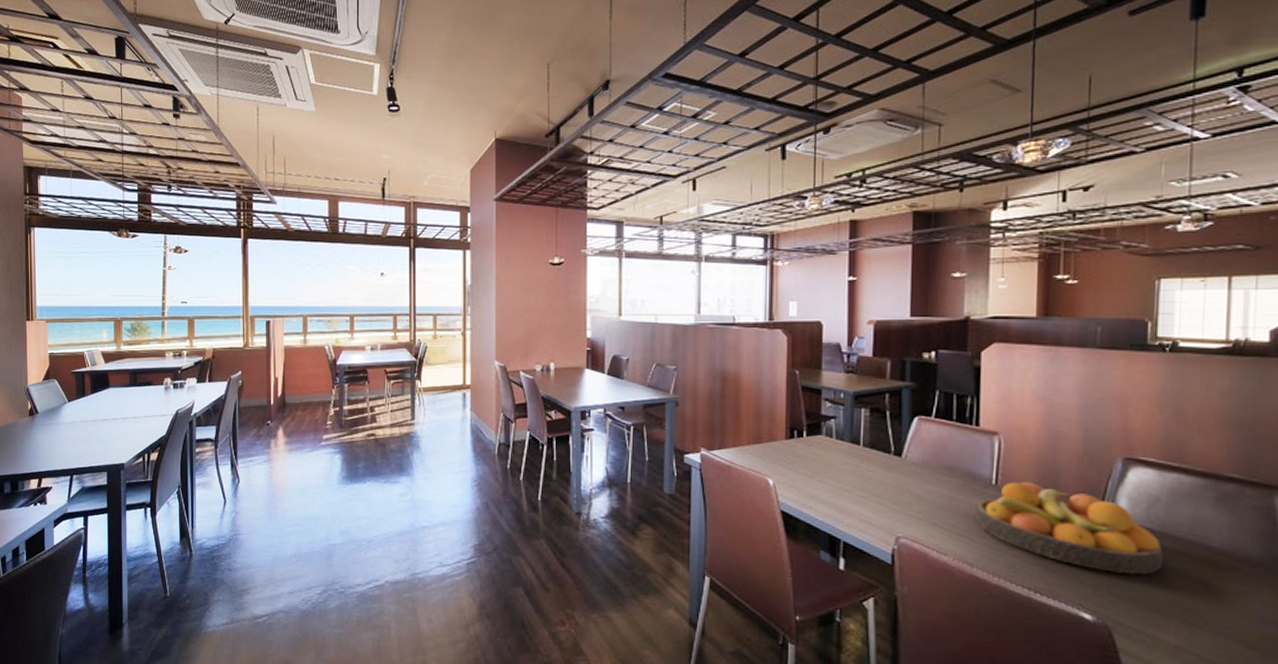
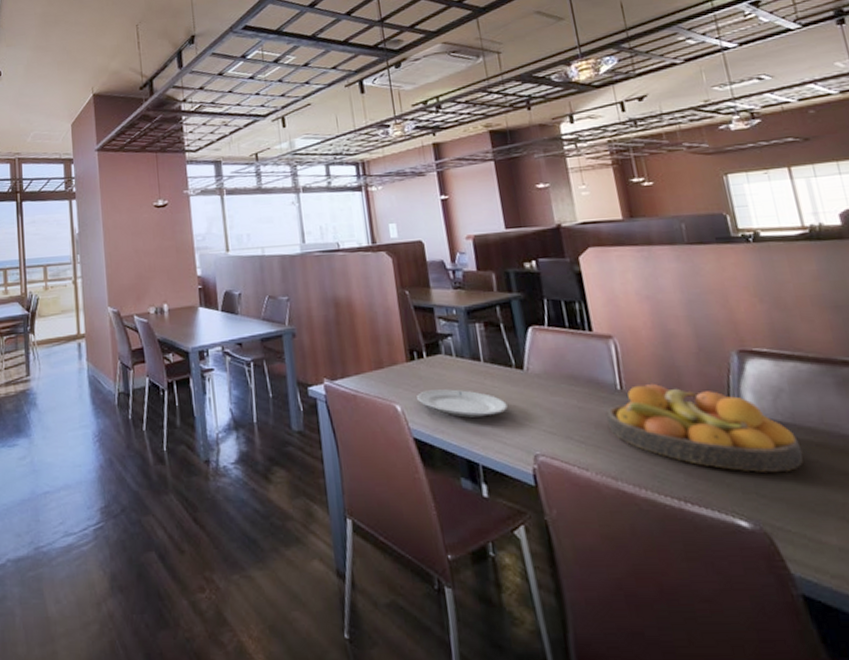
plate: none [791,468,879,497] -> present [417,389,508,418]

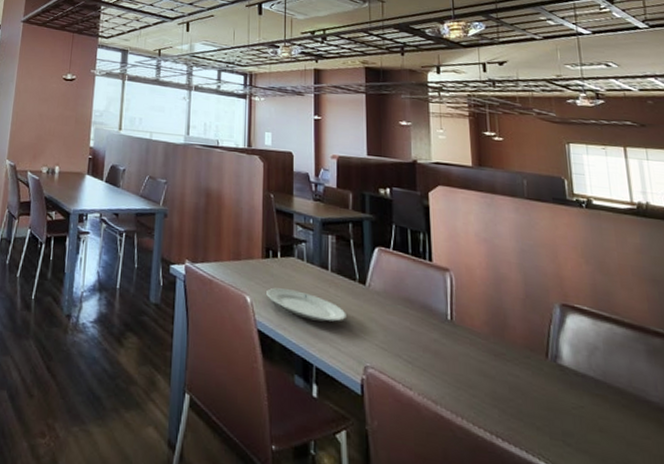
fruit bowl: present [606,384,804,472] -> none [435,319,610,426]

